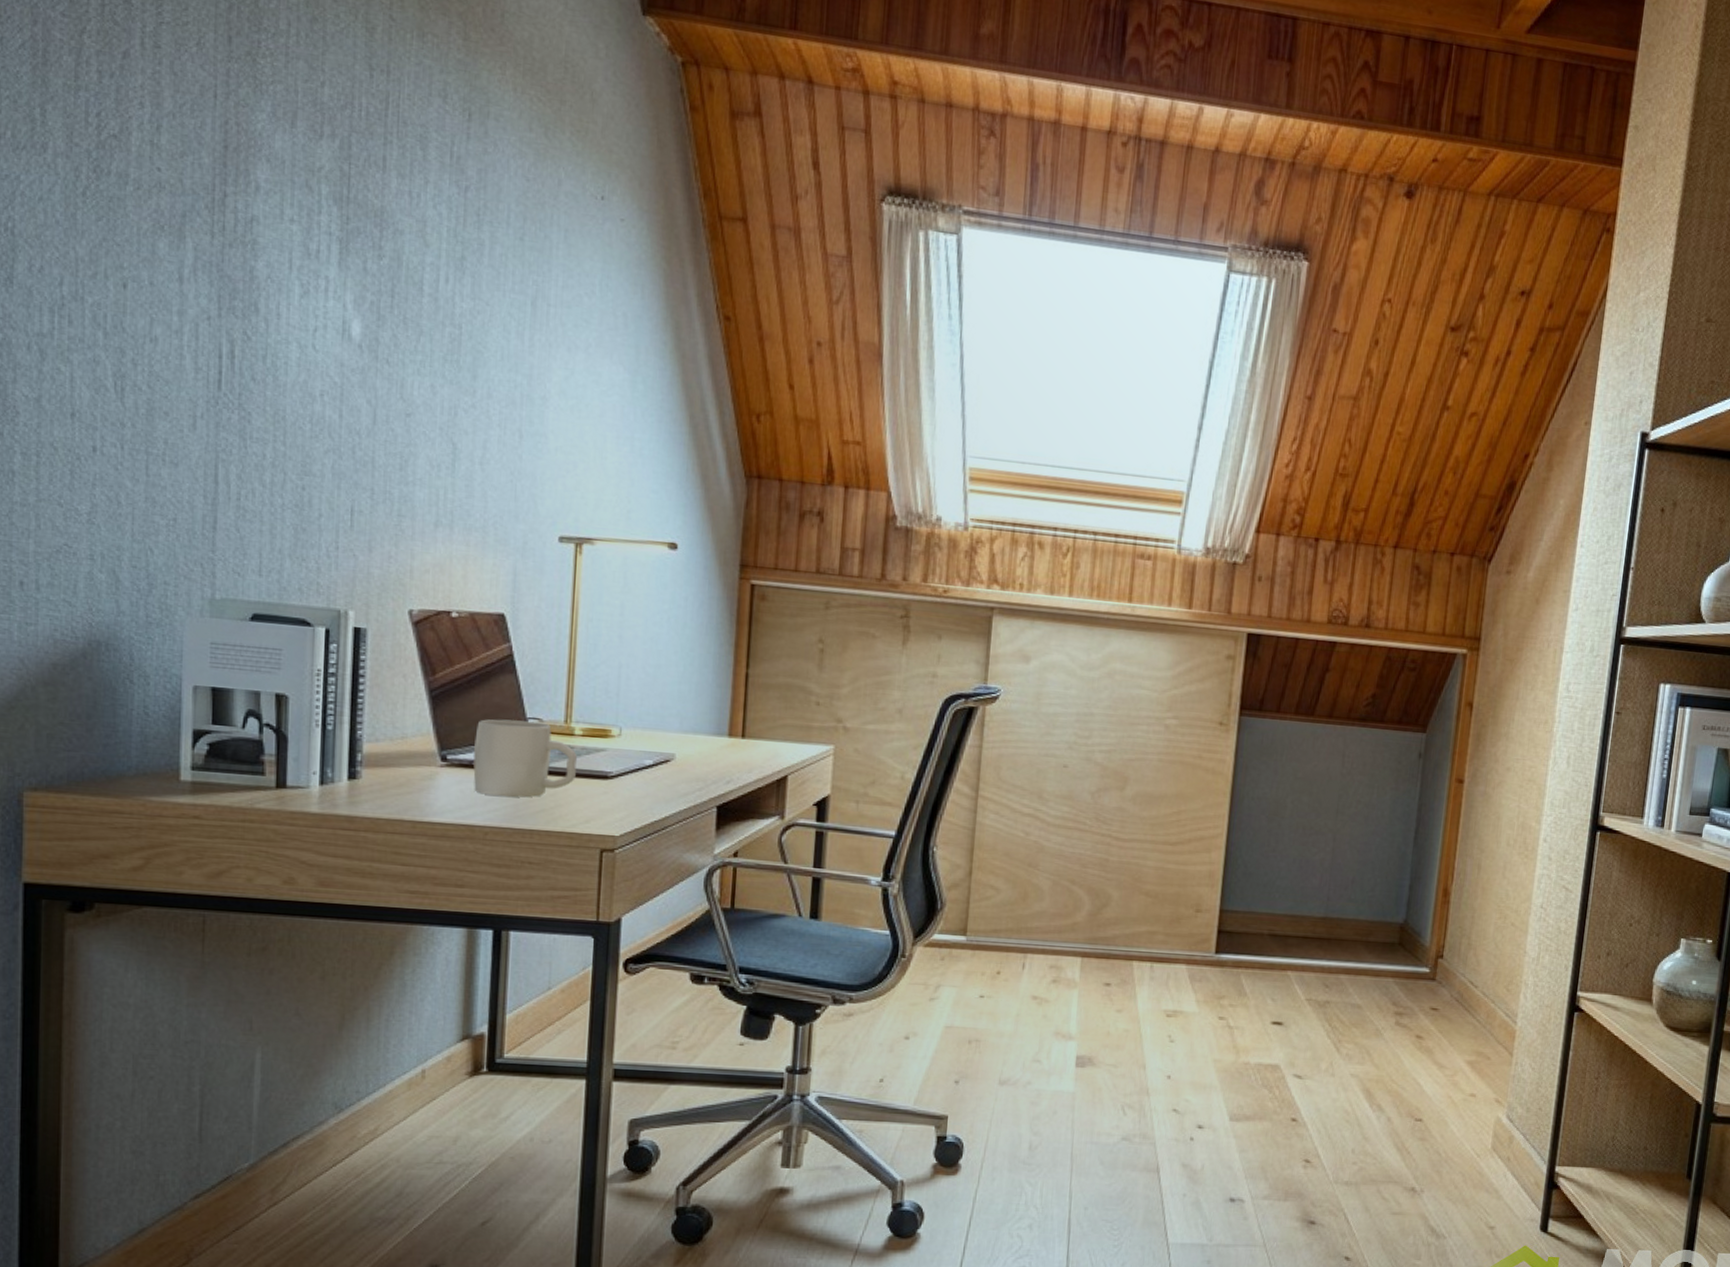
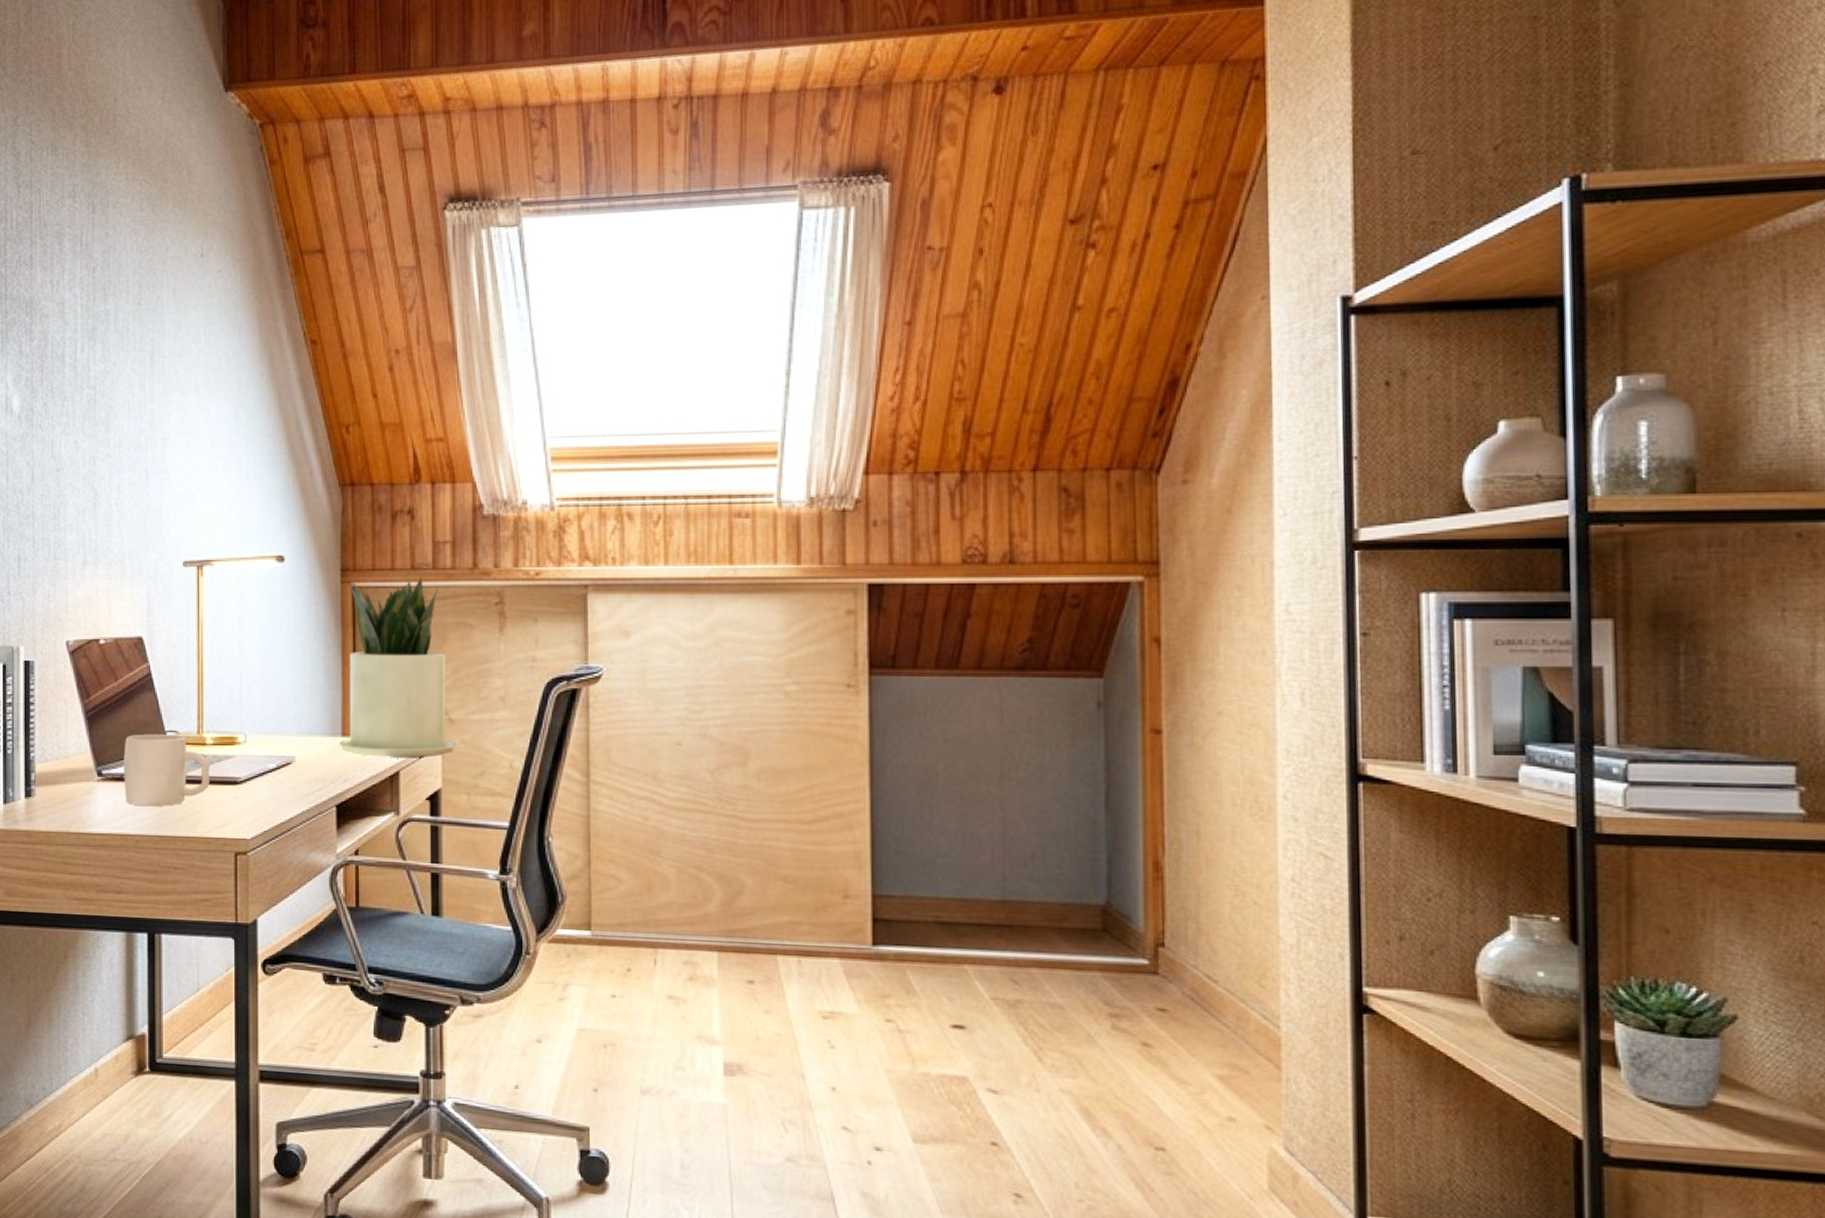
planter: none [725,576,849,764] -> present [339,577,457,758]

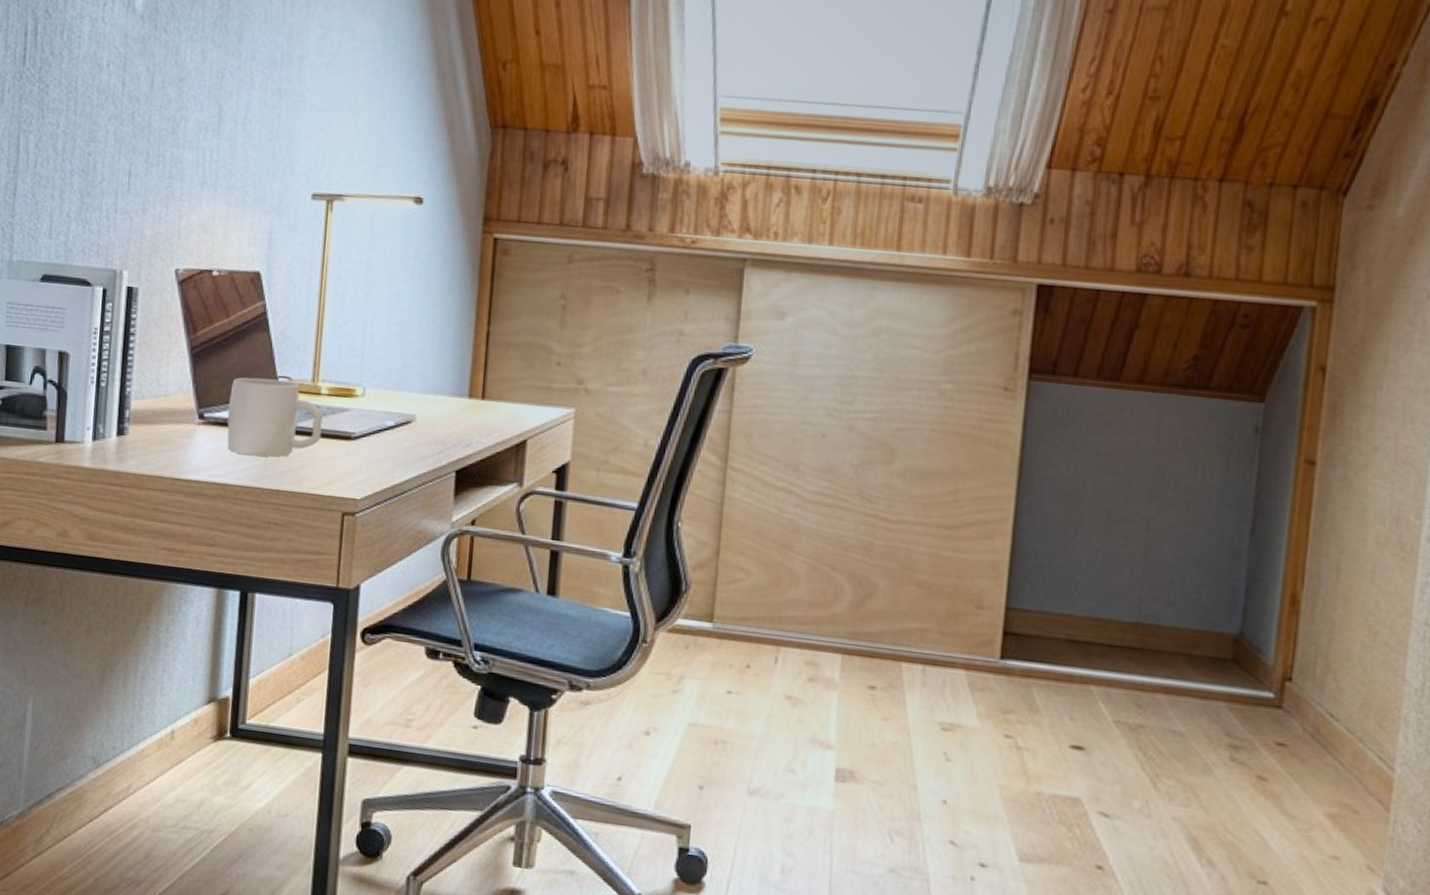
planter: present [339,577,457,758] -> none [465,230,591,428]

